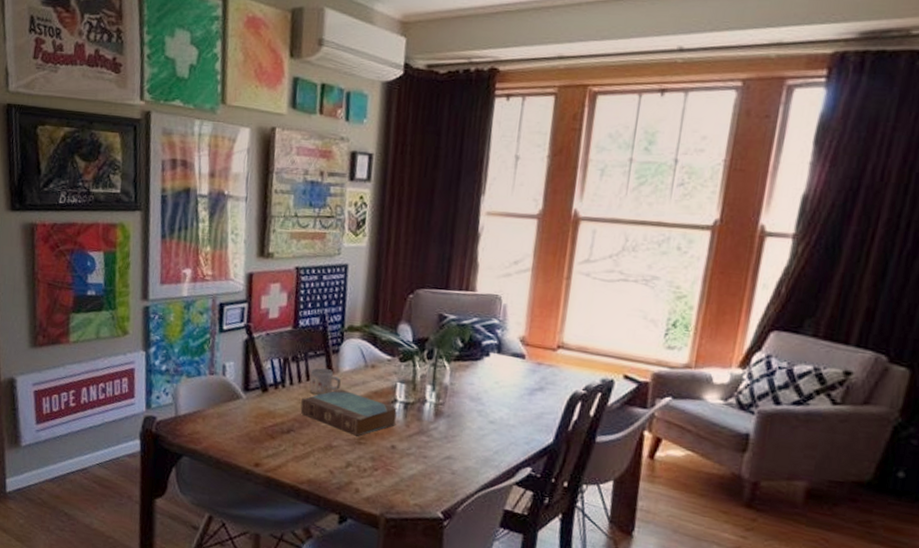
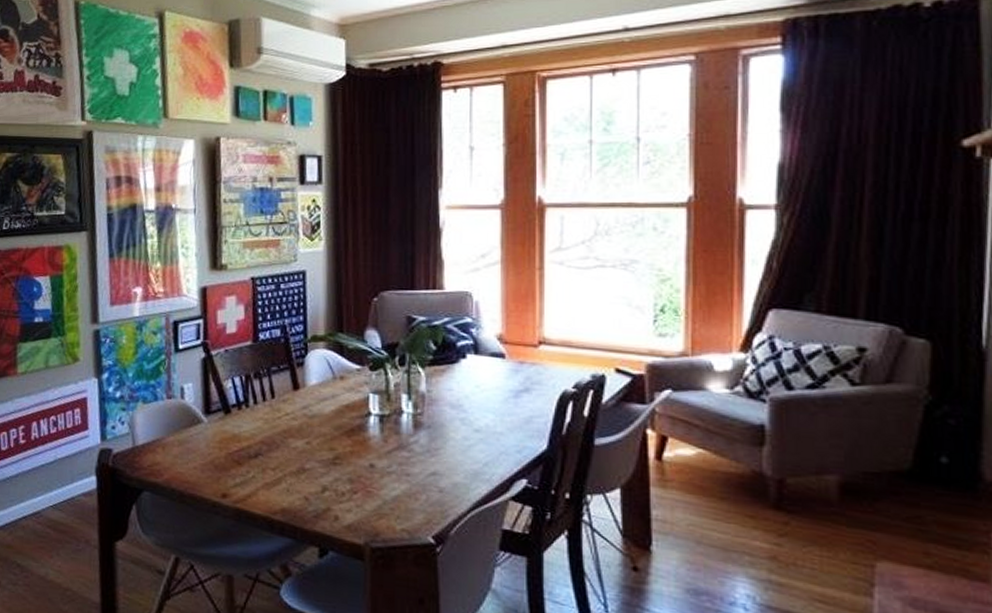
book: present [300,389,397,437] -> none [267,405,373,456]
mug: present [309,367,342,395] -> none [275,383,310,413]

